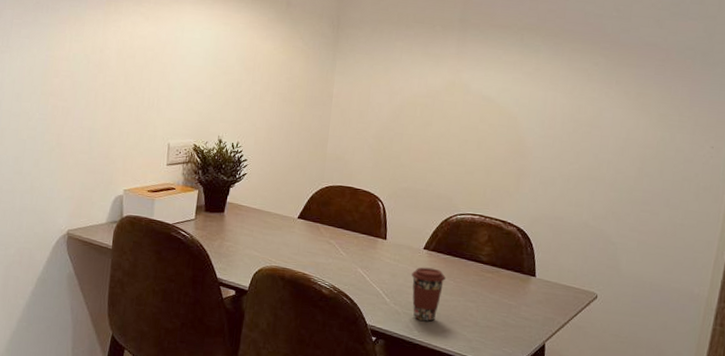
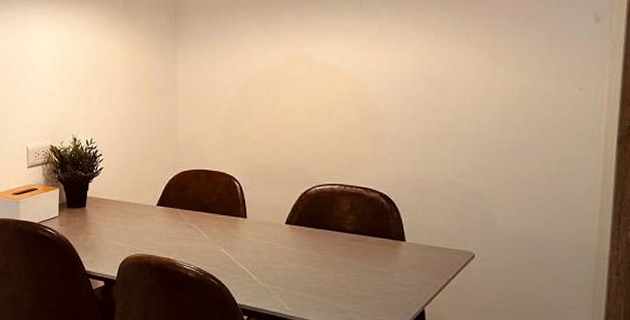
coffee cup: present [412,267,446,322] -> none [276,242,312,296]

